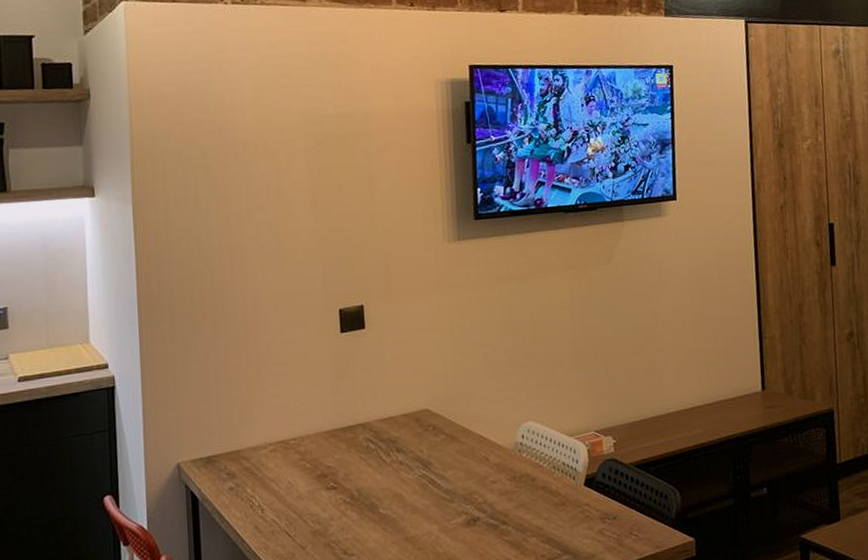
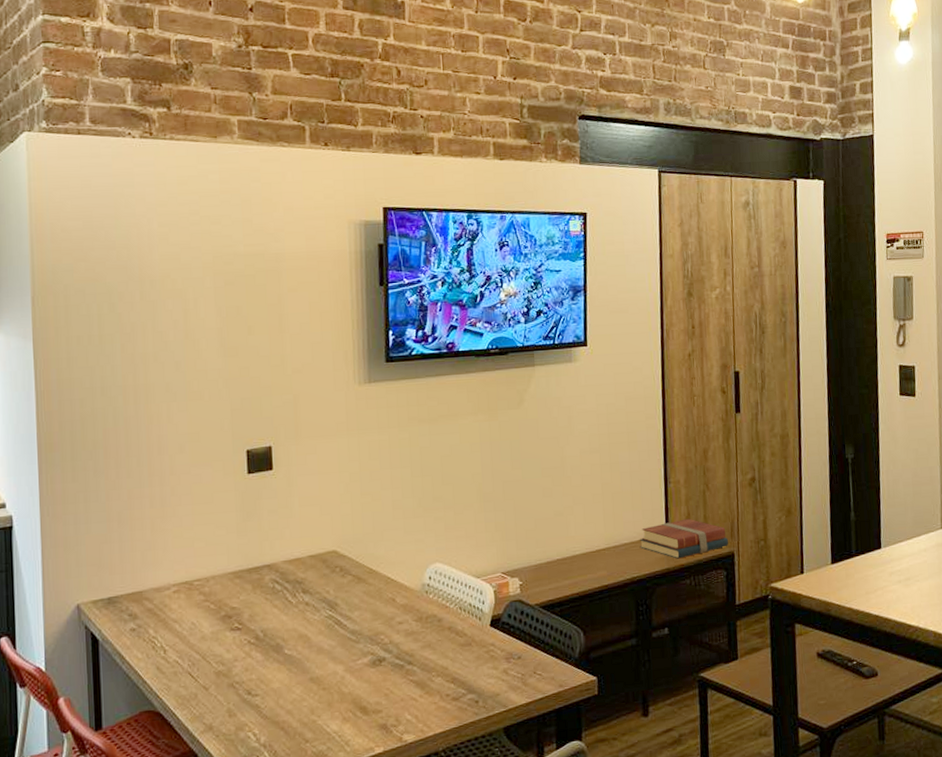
books: none [735,374,827,417] -> present [639,518,728,559]

